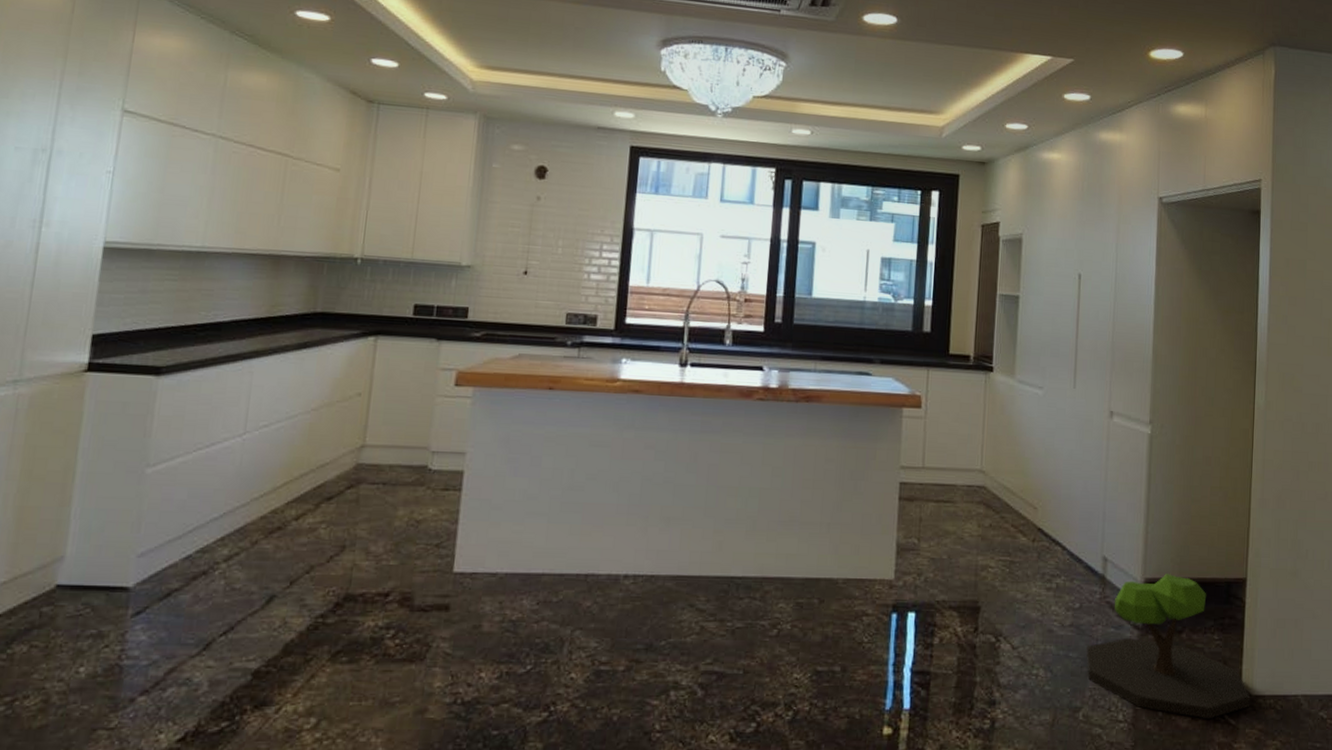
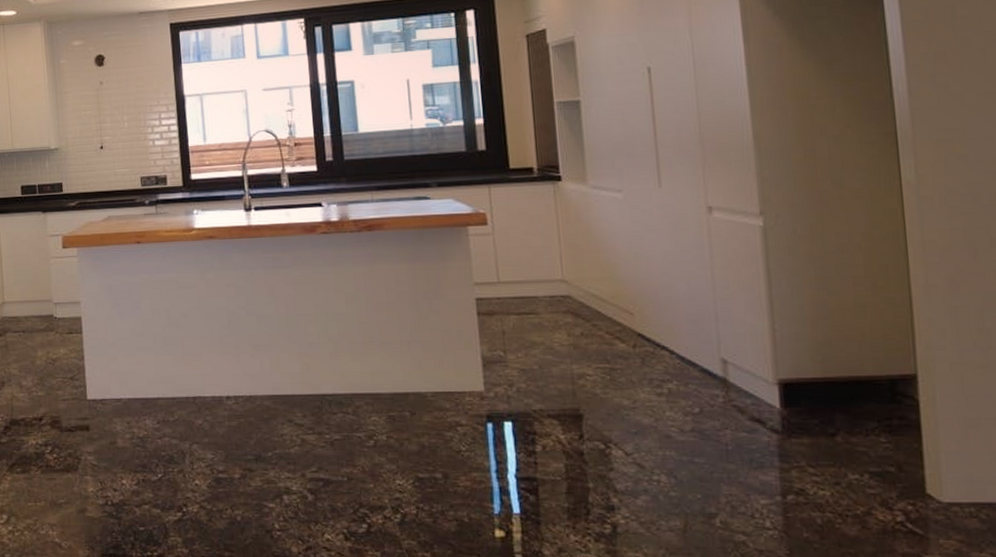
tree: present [1086,573,1251,719] -> none [714,372,942,528]

